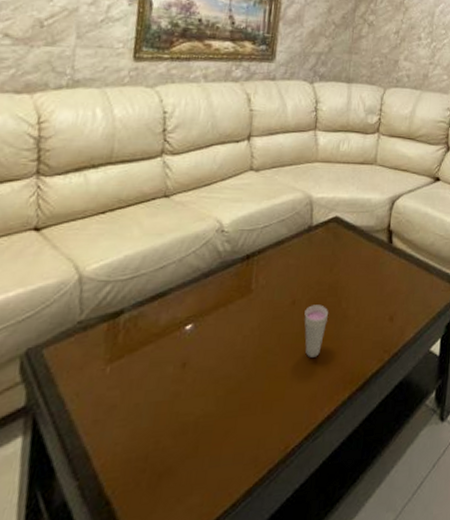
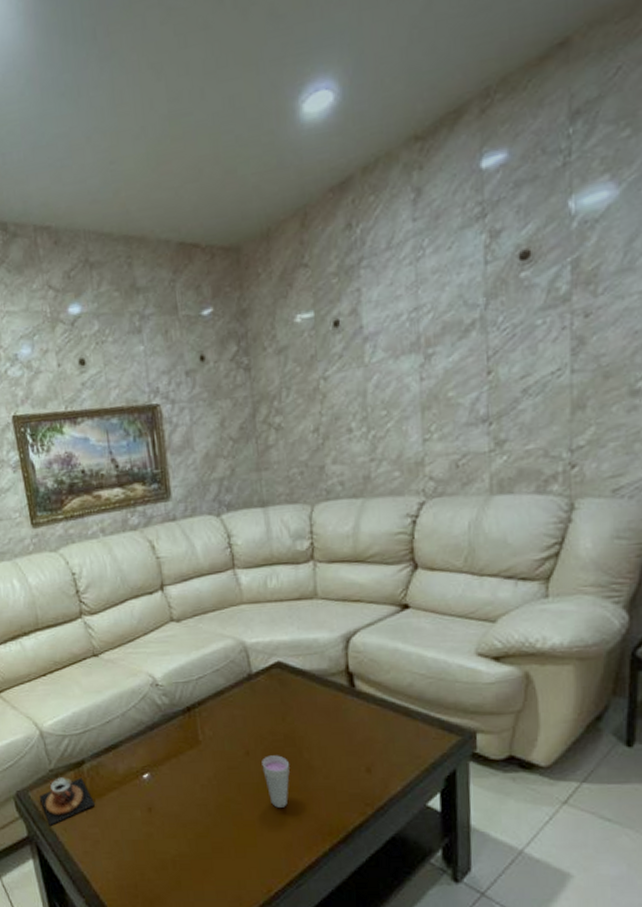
teacup: none [54,328,124,391] -> present [39,776,96,826]

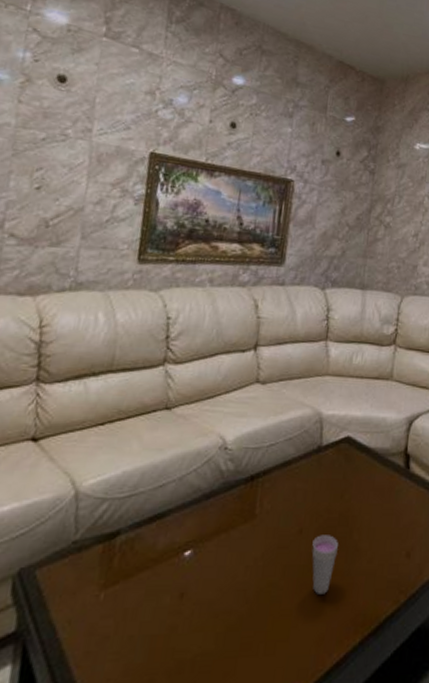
teacup: present [39,776,96,826] -> none [47,550,119,617]

